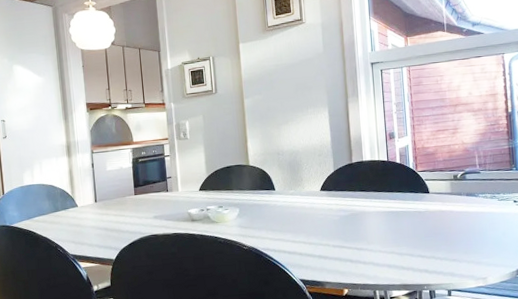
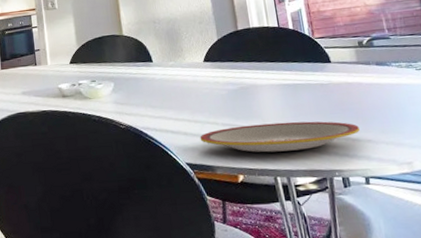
plate: none [313,243,448,270] -> present [200,121,361,153]

